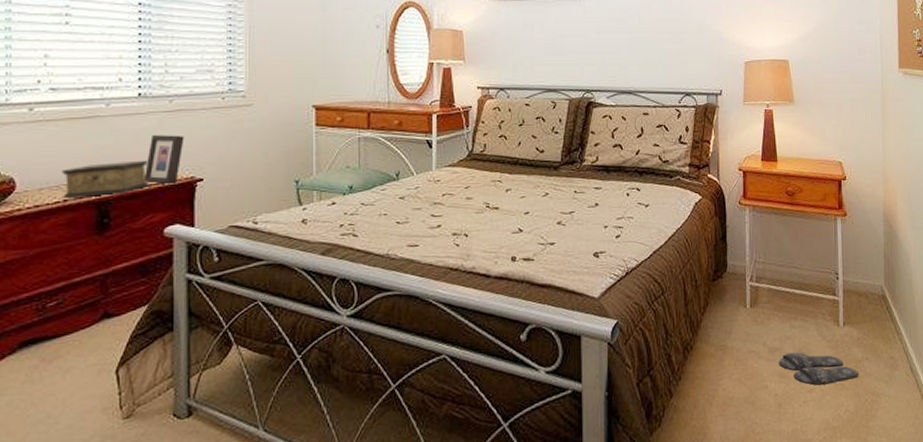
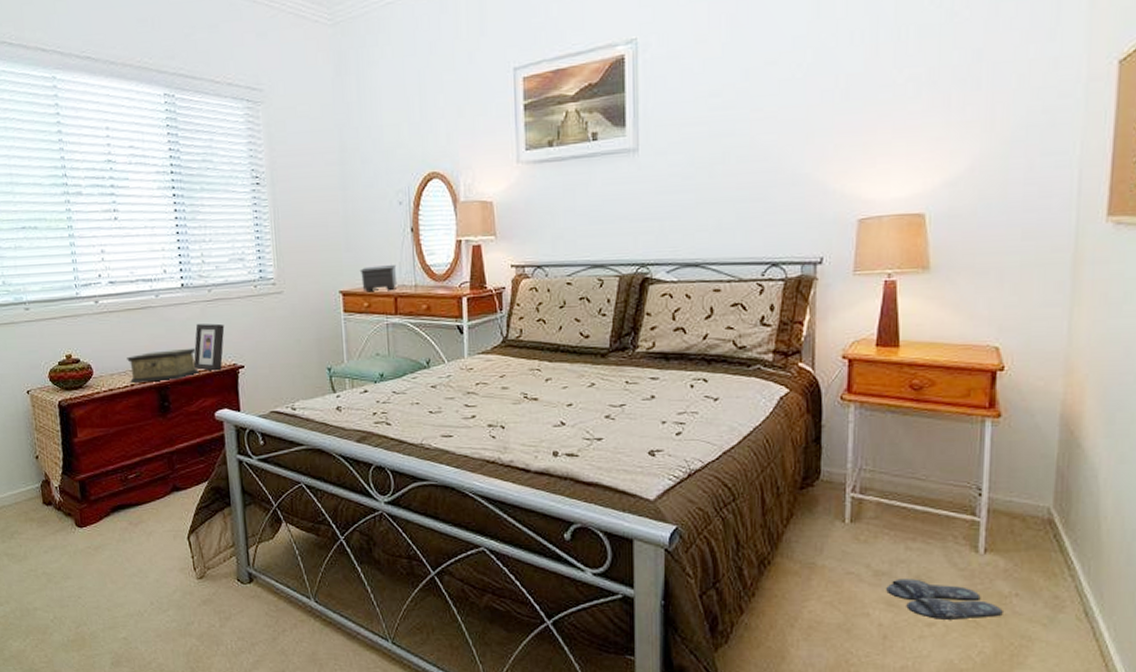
jewelry box: none [334,83,371,107] -> present [359,265,398,293]

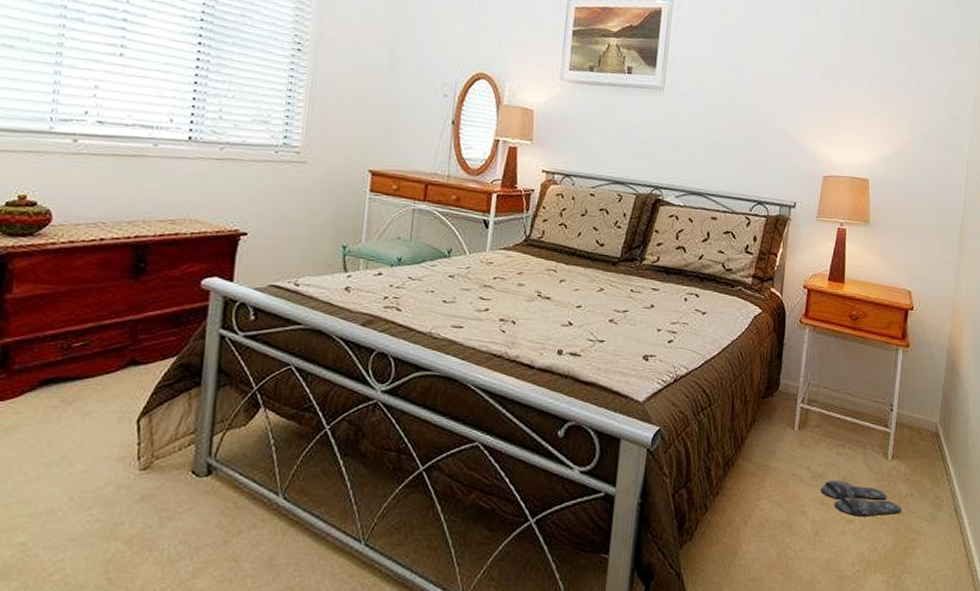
decorative box: present [127,348,199,384] -> none [98,205,192,240]
picture frame: present [193,323,225,371] -> none [186,182,232,236]
jewelry box: present [359,265,398,293] -> none [393,150,432,177]

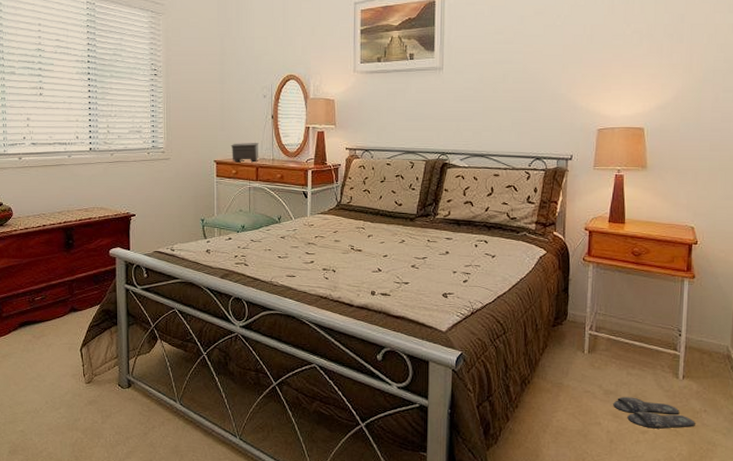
jewelry box: none [393,150,432,177] -> present [230,143,259,163]

